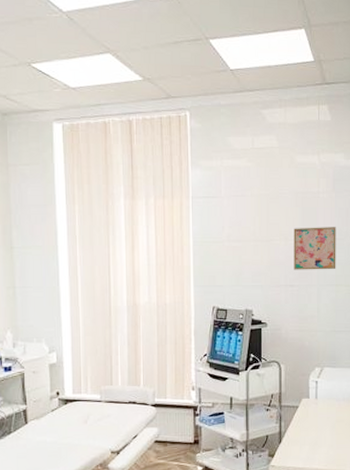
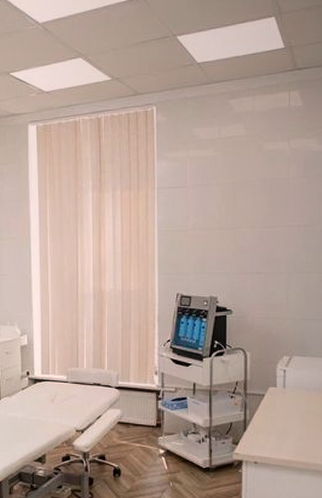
wall art: present [293,227,336,270] -> none [261,213,307,257]

